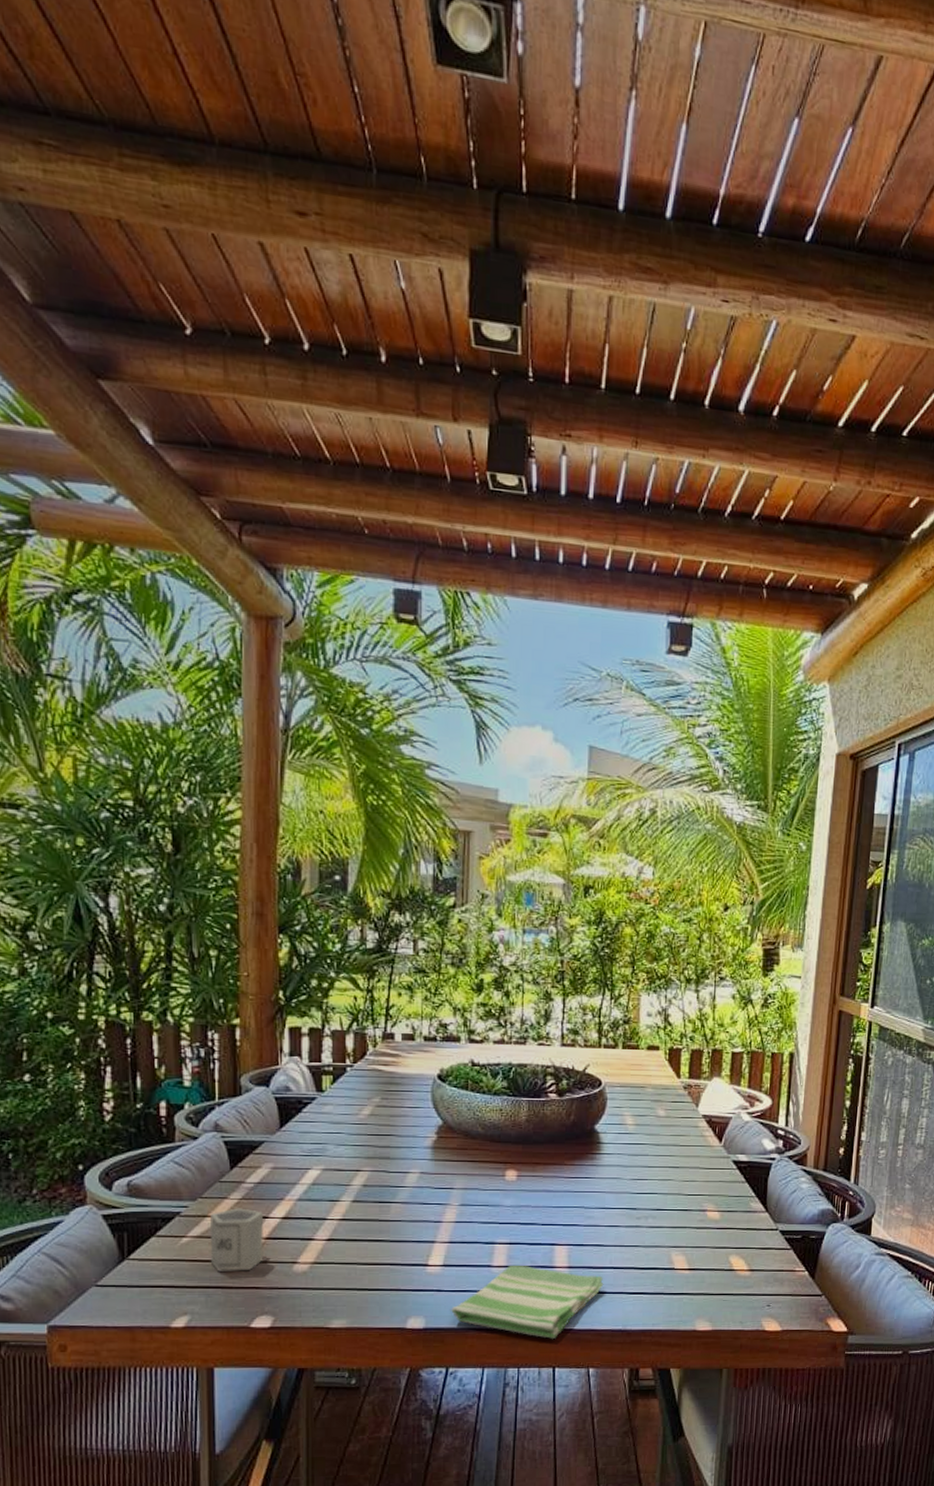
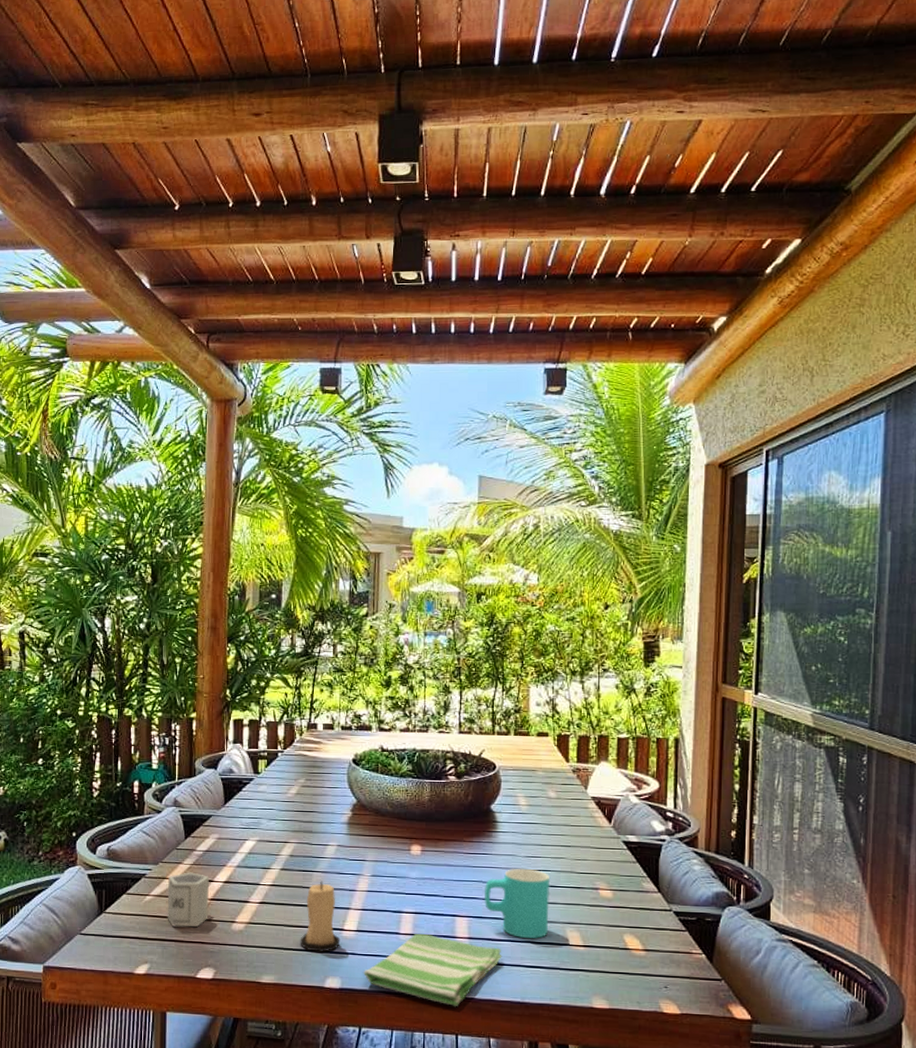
candle: none [376,1212,424,1291] -> present [300,881,340,952]
cup: none [586,1191,657,1264] -> present [485,868,551,938]

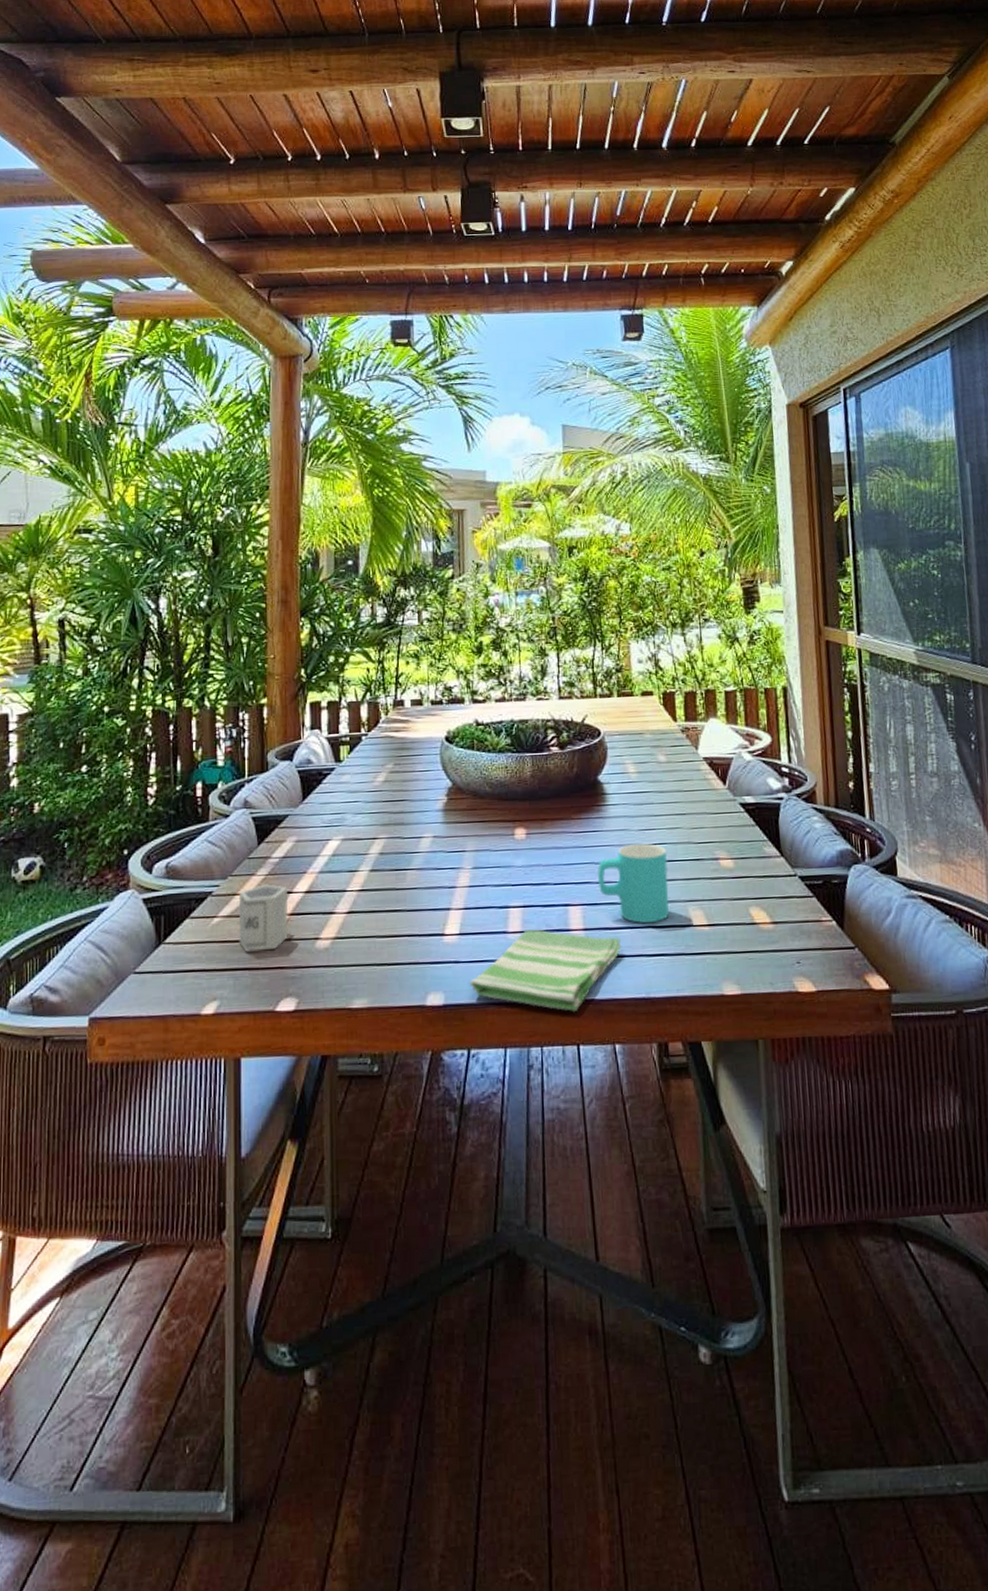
candle: present [300,881,340,952] -> none [395,879,442,964]

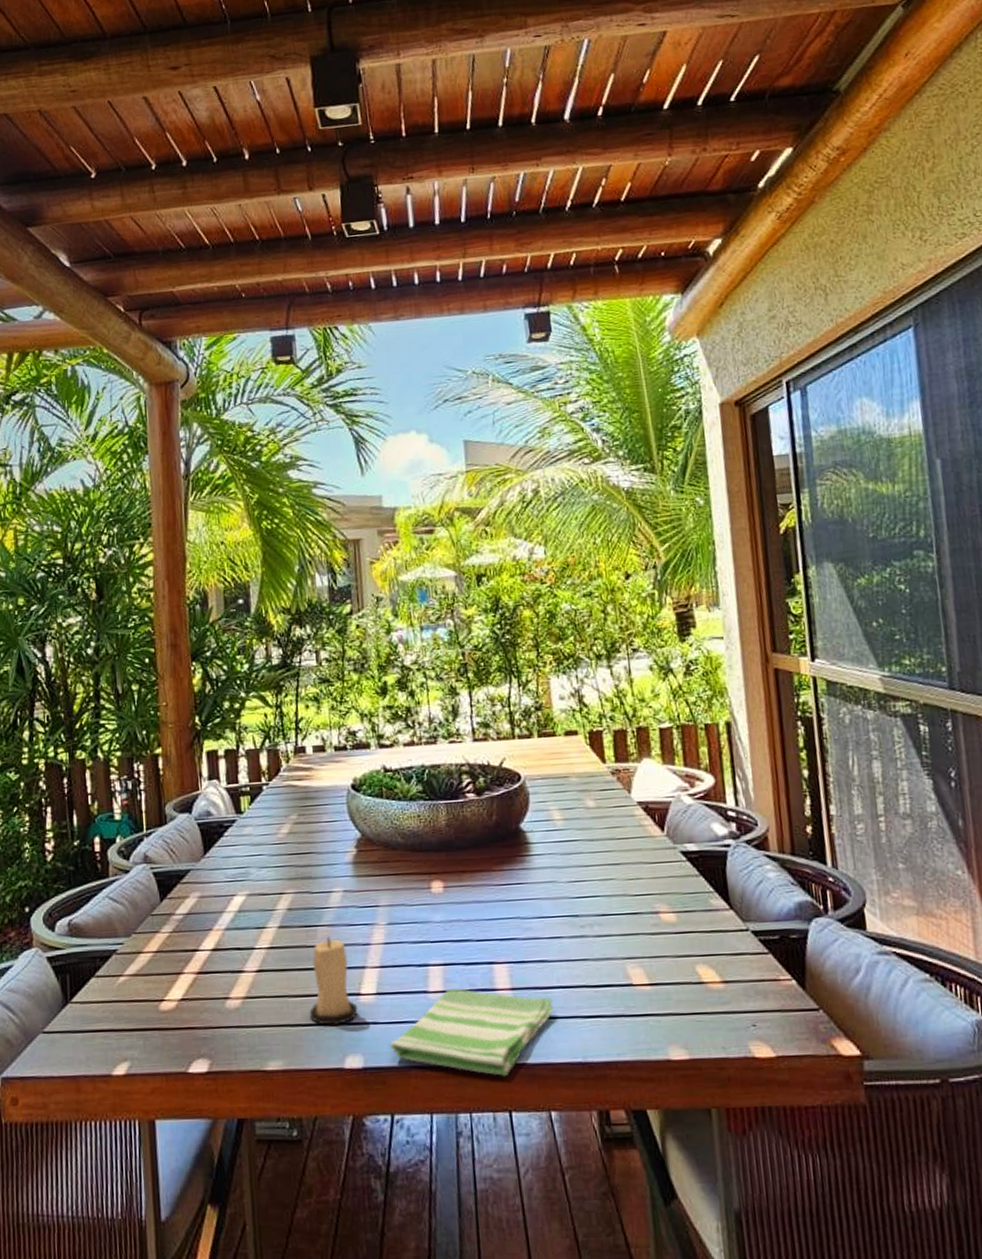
cup: present [238,884,289,952] -> none [144,942,197,1012]
candle: none [395,879,442,964] -> present [309,936,359,1025]
cup: present [598,843,669,923] -> none [524,896,605,982]

